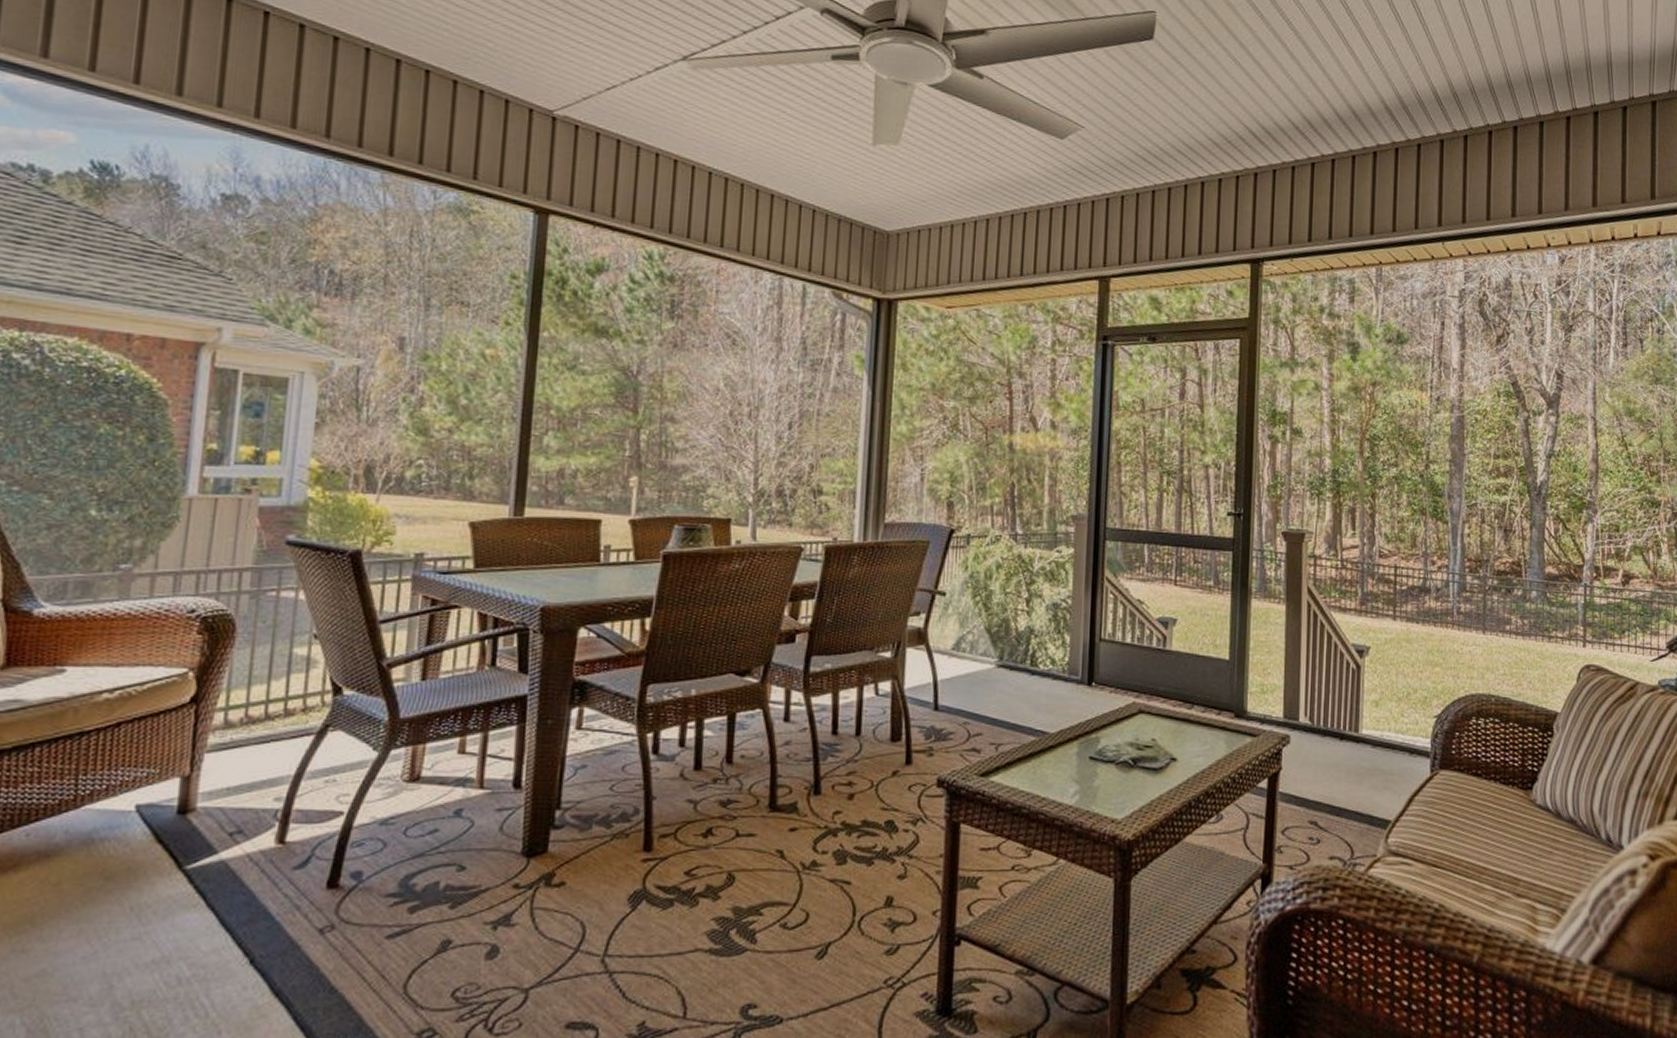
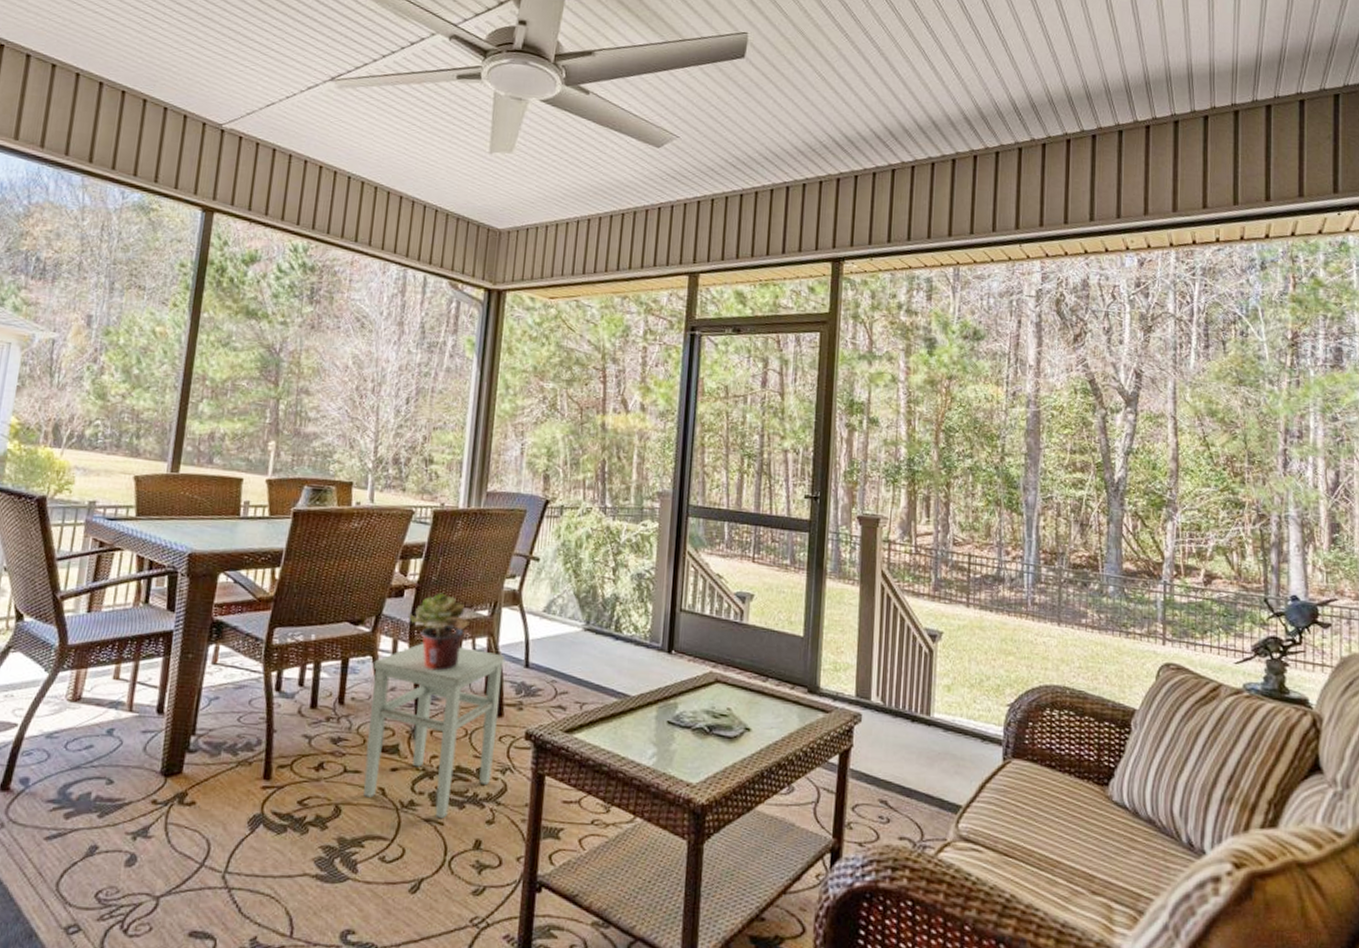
stool: none [759,691,912,877] -> present [364,643,506,818]
potted plant: none [801,635,871,720] -> present [408,592,470,671]

